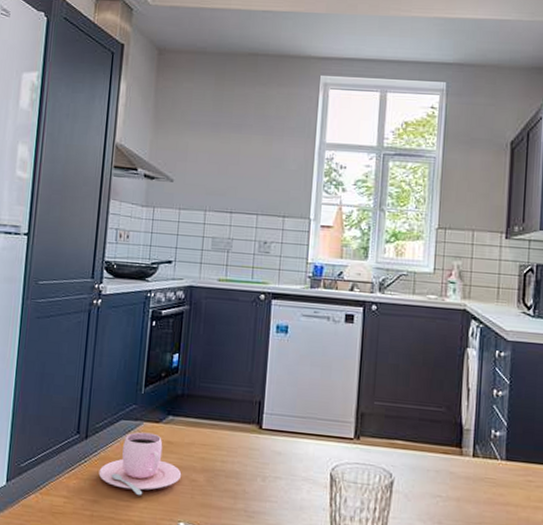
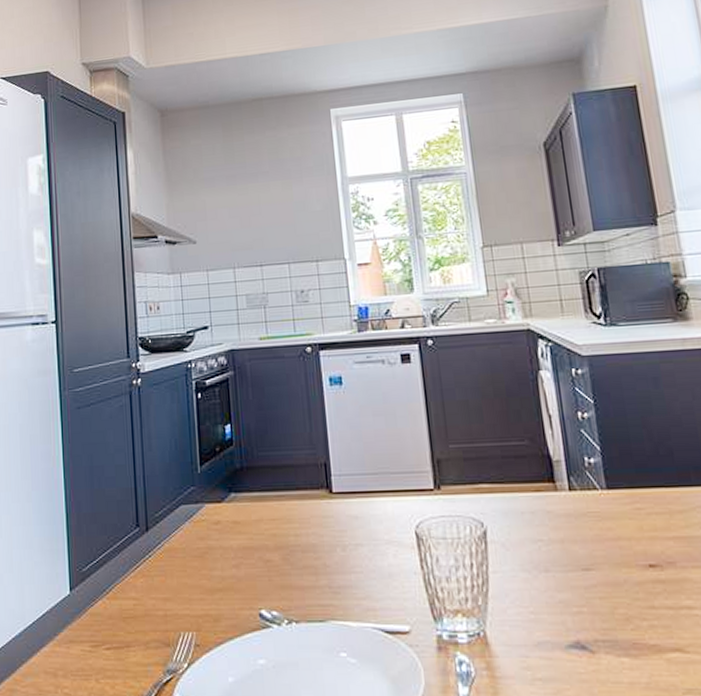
teacup: present [98,432,182,496] -> none [165,514,255,587]

